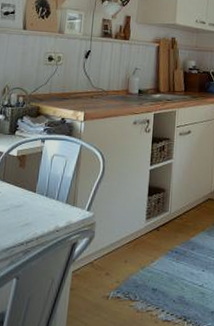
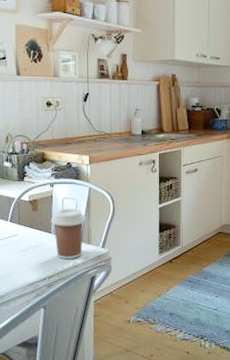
coffee cup: none [37,165,74,223] -> present [51,208,86,260]

